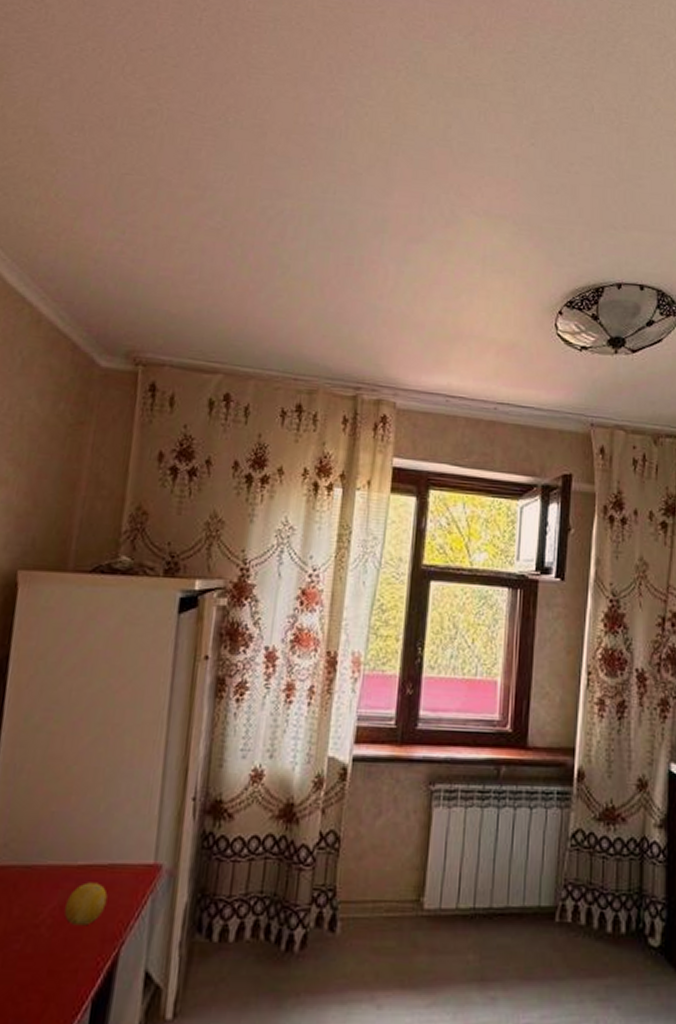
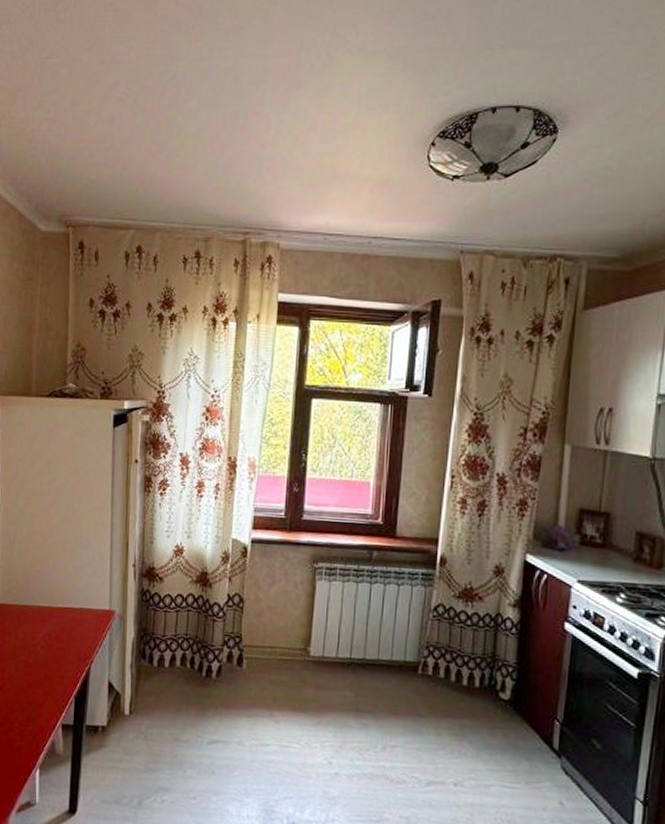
fruit: present [64,882,108,926] -> none [51,619,79,648]

